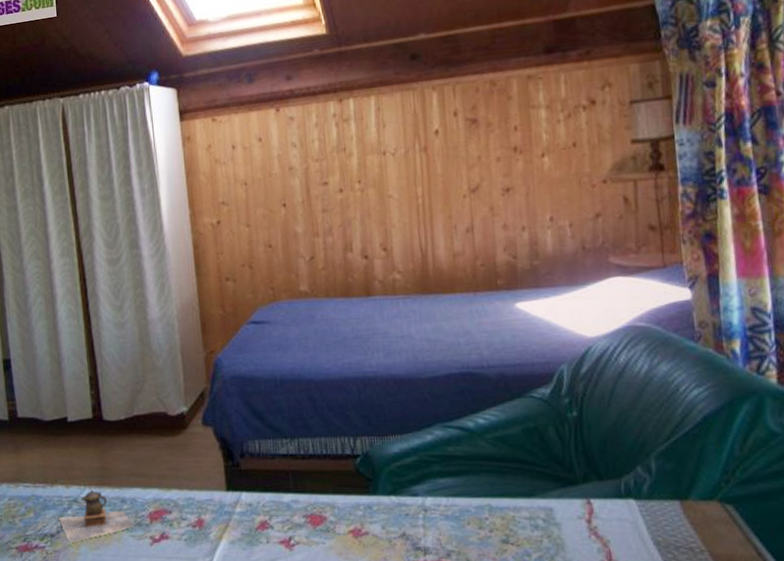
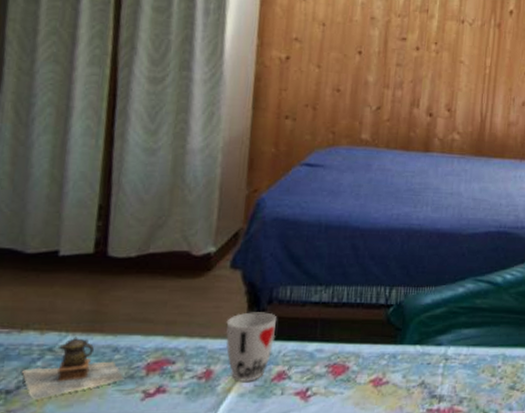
cup: none [207,465,253,530] -> present [225,312,276,382]

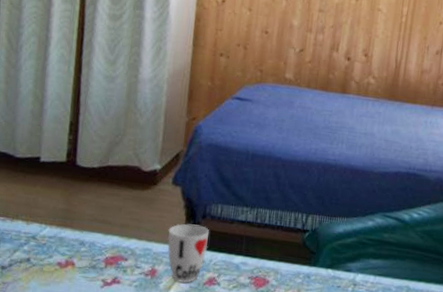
teapot: present [22,337,125,399] -> none [13,229,89,276]

